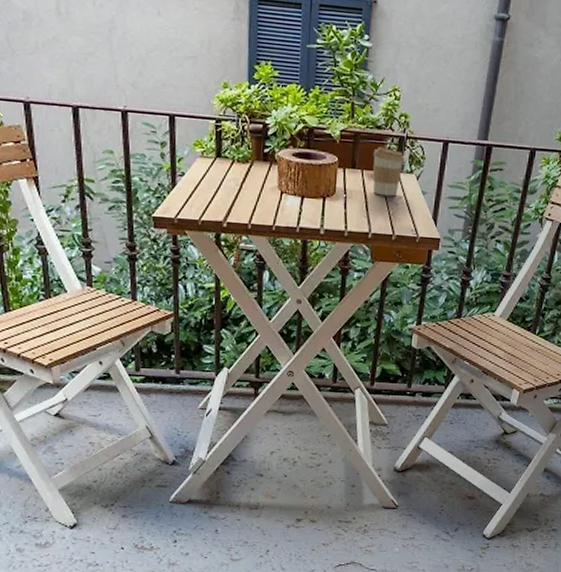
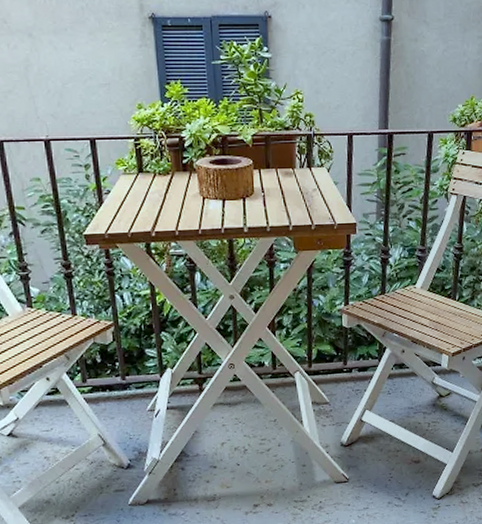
coffee cup: present [372,147,405,197] -> none [284,146,314,190]

